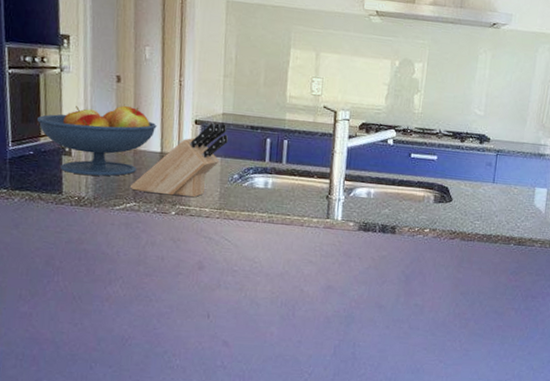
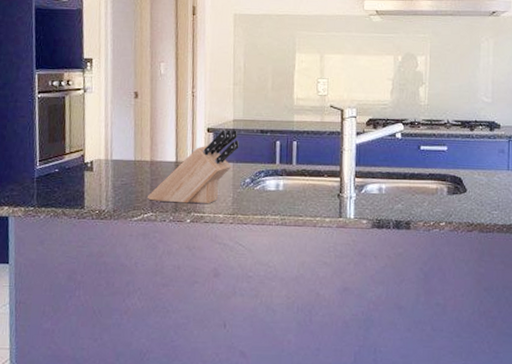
fruit bowl: present [37,106,157,176] -> none [63,119,172,189]

